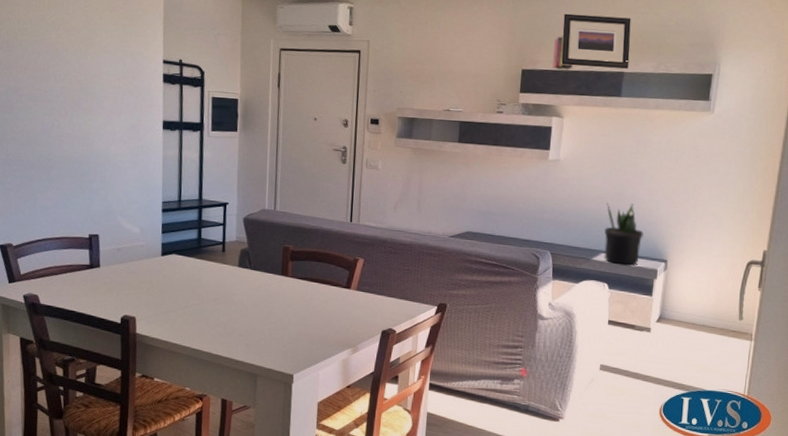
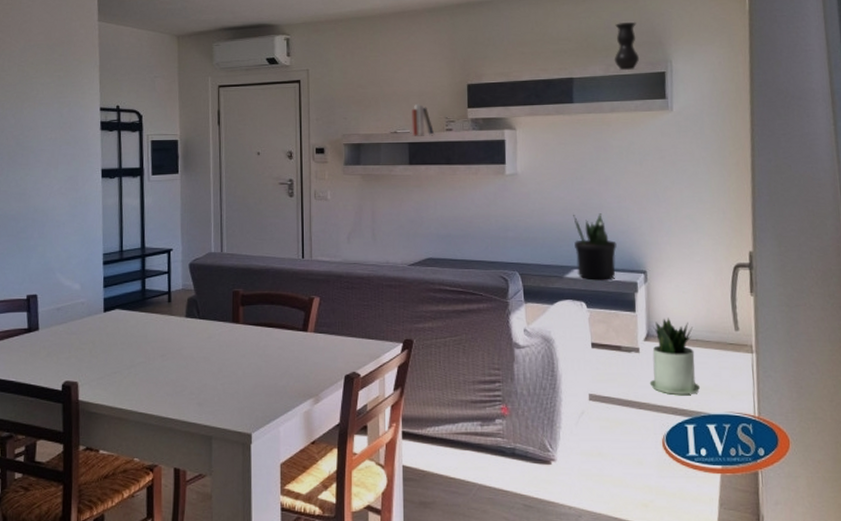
books: none [464,84,486,117] -> present [411,103,435,136]
books: present [552,35,573,70] -> none [497,47,519,81]
picture frame: present [561,13,631,69] -> none [504,24,577,76]
planter: none [655,304,701,372] -> present [649,318,700,395]
vase: none [665,21,692,69] -> present [614,21,640,70]

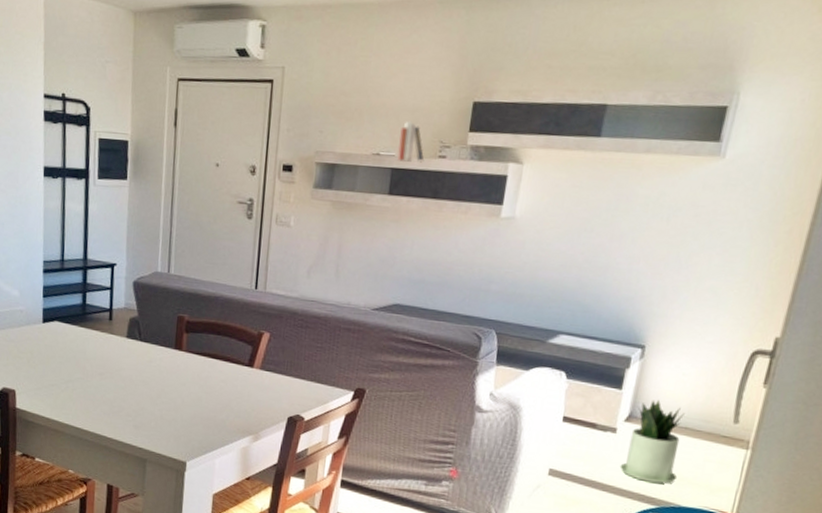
planter: present [573,213,617,280] -> none [563,273,617,351]
vase: present [614,21,640,70] -> none [664,35,706,100]

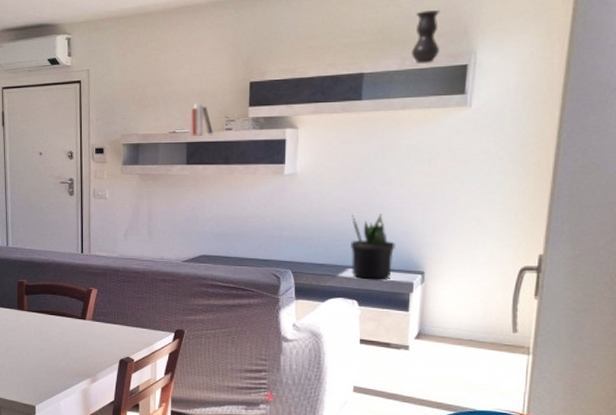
planter: none [563,273,617,351] -> present [351,214,395,280]
planter: present [619,400,684,484] -> none [416,318,468,391]
vase: none [664,35,706,100] -> present [411,9,440,63]

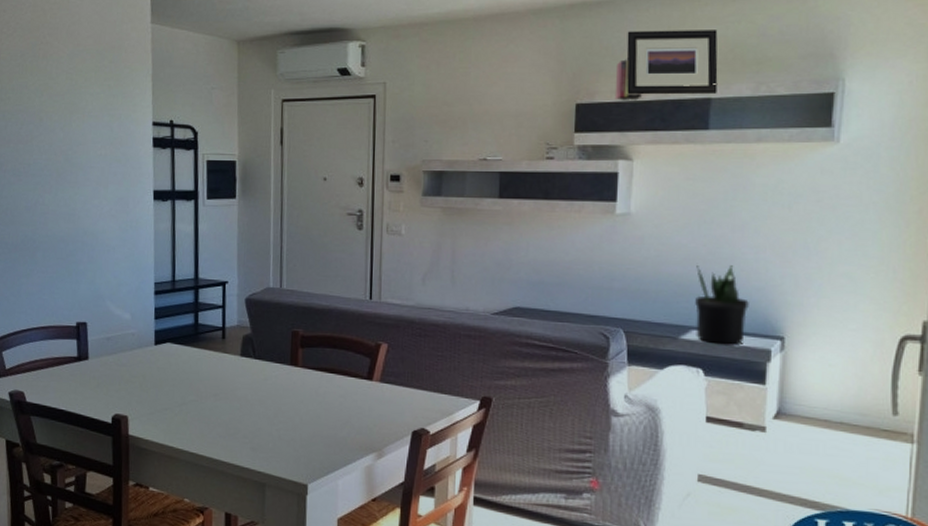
books: present [190,102,214,136] -> none [504,126,532,165]
books: none [282,41,305,78] -> present [614,58,642,101]
picture frame: none [292,14,370,73] -> present [626,30,718,95]
vase: present [411,9,440,63] -> none [767,27,802,89]

